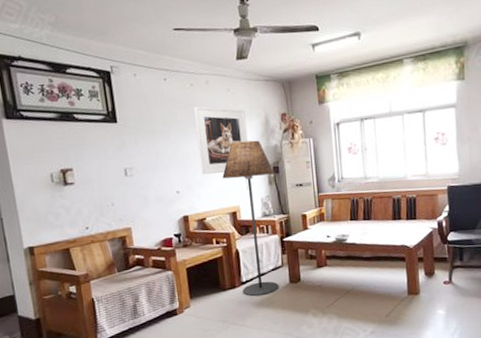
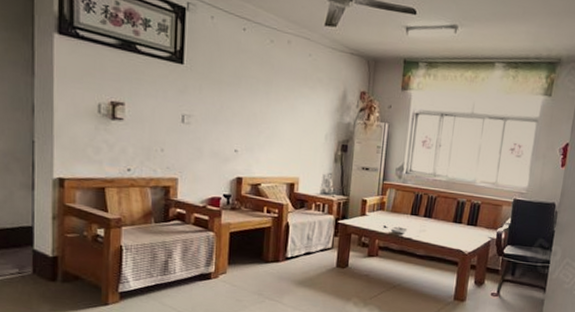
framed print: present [194,106,248,175] -> none [265,64,324,140]
floor lamp: present [222,140,279,297] -> none [285,110,342,275]

